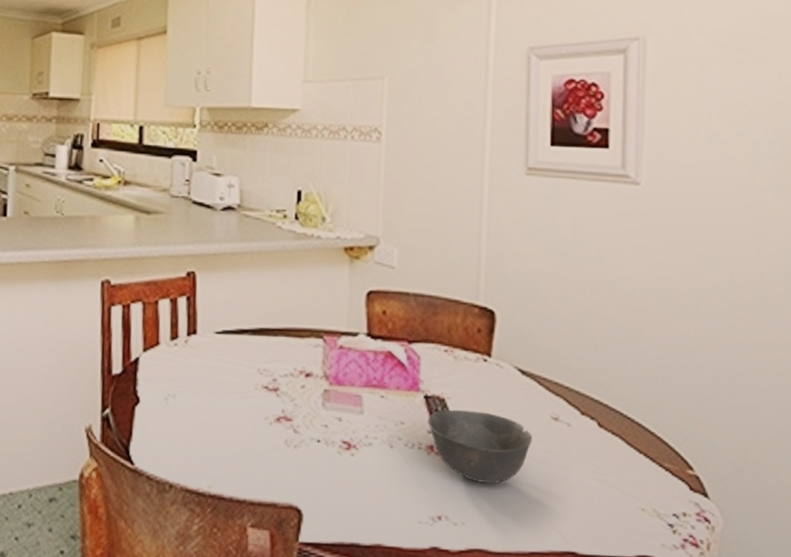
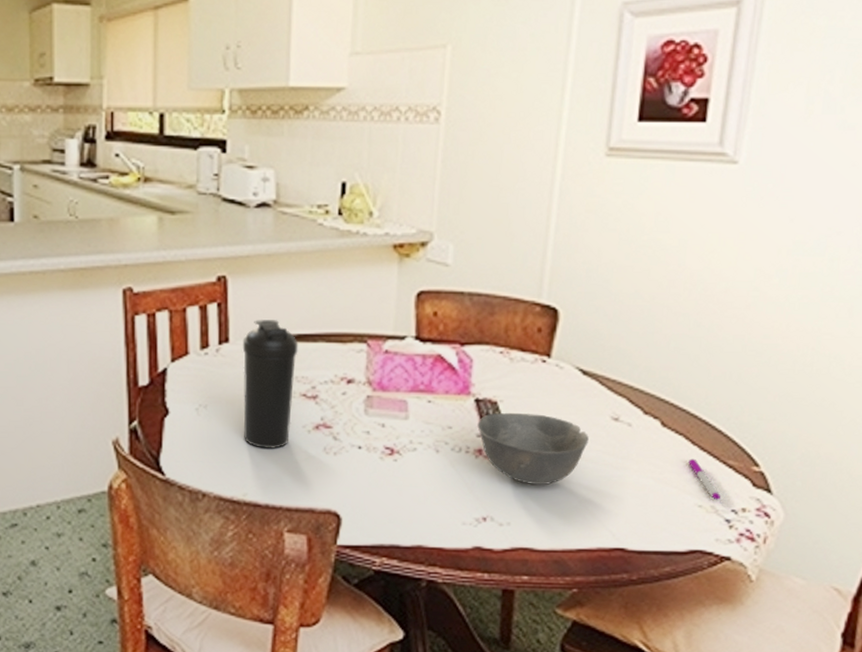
water bottle: none [209,313,260,440] -> present [242,320,299,449]
pen: none [627,460,662,503] -> present [688,458,721,500]

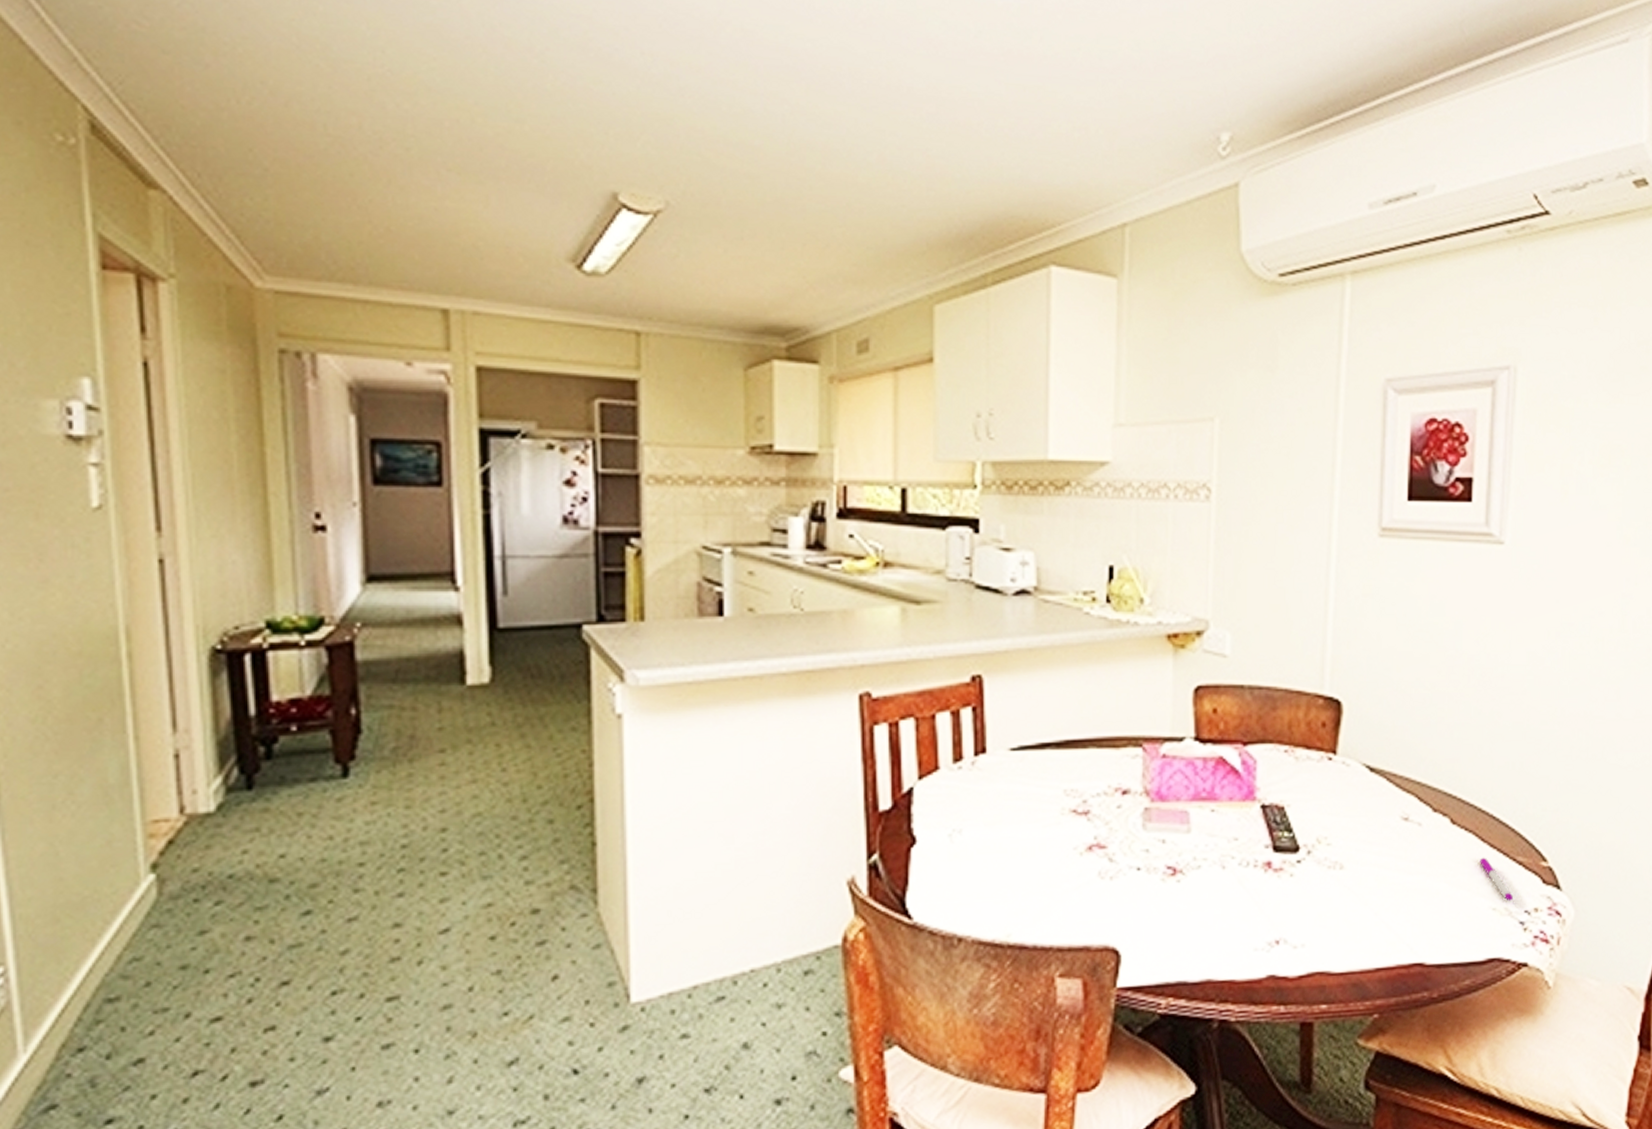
water bottle: present [242,320,299,449] -> none [1002,724,1066,878]
bowl: present [477,412,589,485] -> none [1265,817,1380,898]

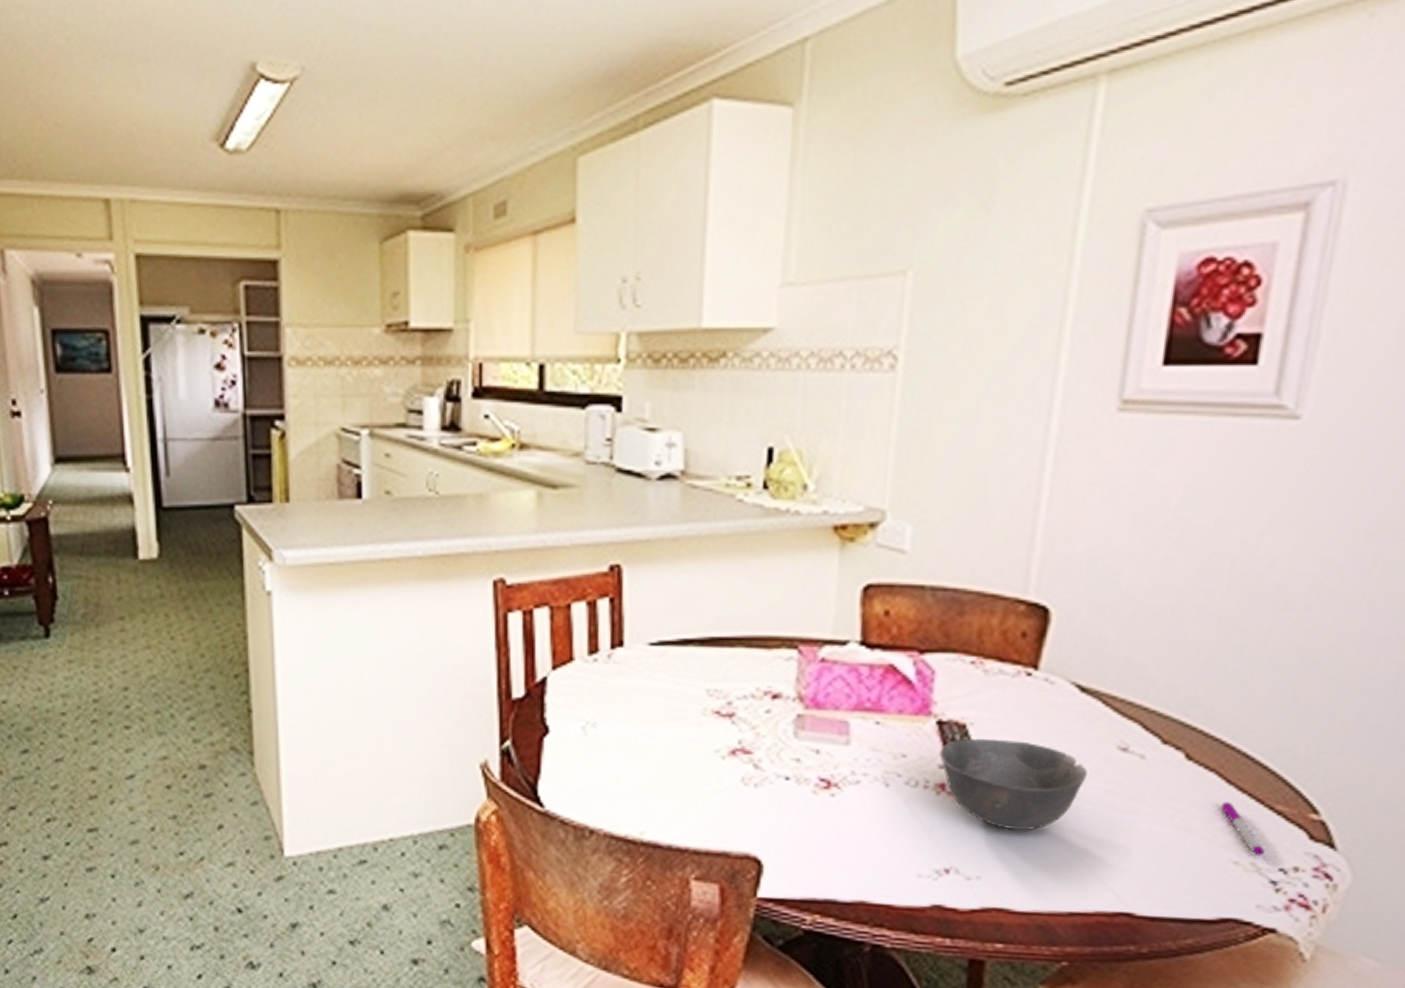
bowl: none [1265,817,1380,898] -> present [939,738,1087,830]

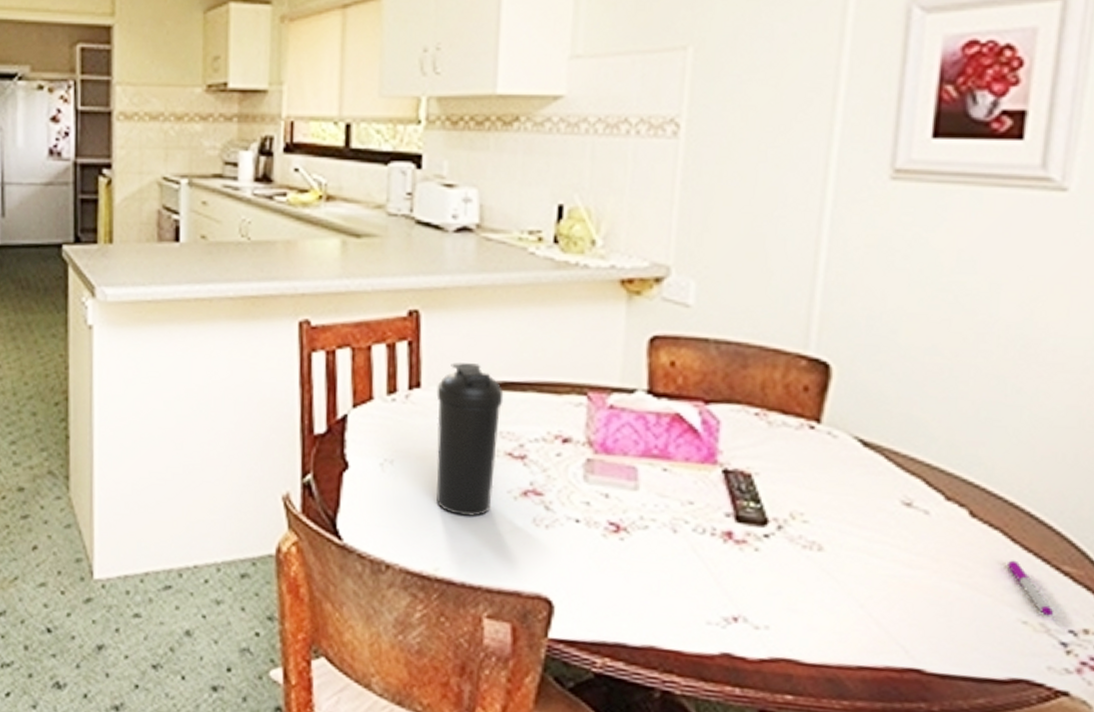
water bottle: none [640,619,711,777] -> present [436,362,504,516]
bowl: present [939,738,1087,830] -> none [726,488,872,582]

